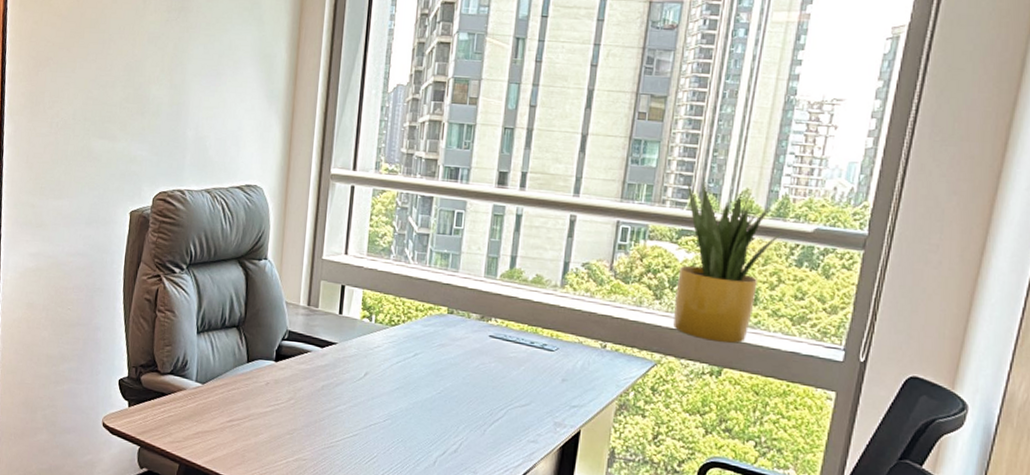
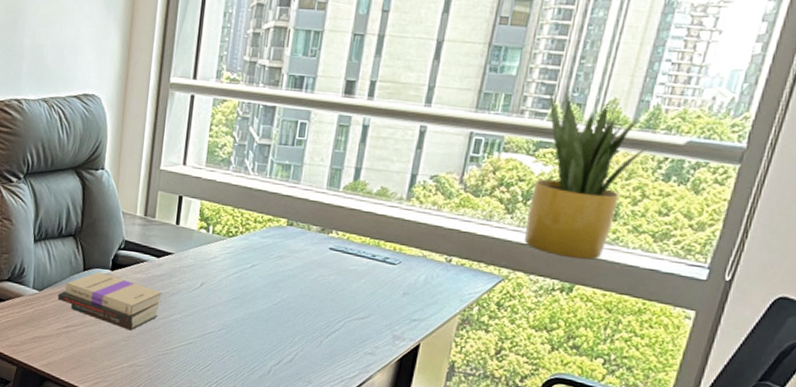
books: none [221,362,327,423] -> present [57,271,162,331]

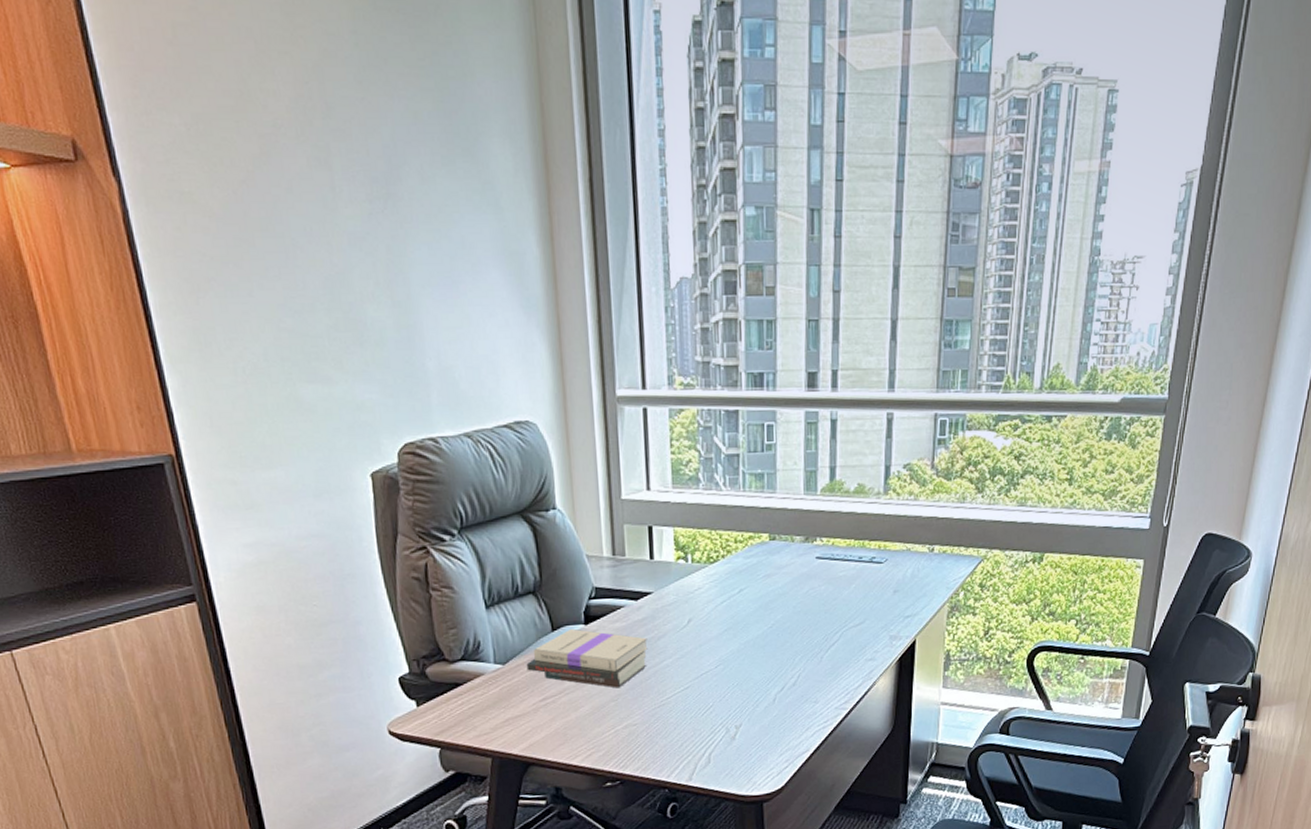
planter: present [524,91,651,260] -> none [997,360,1093,529]

